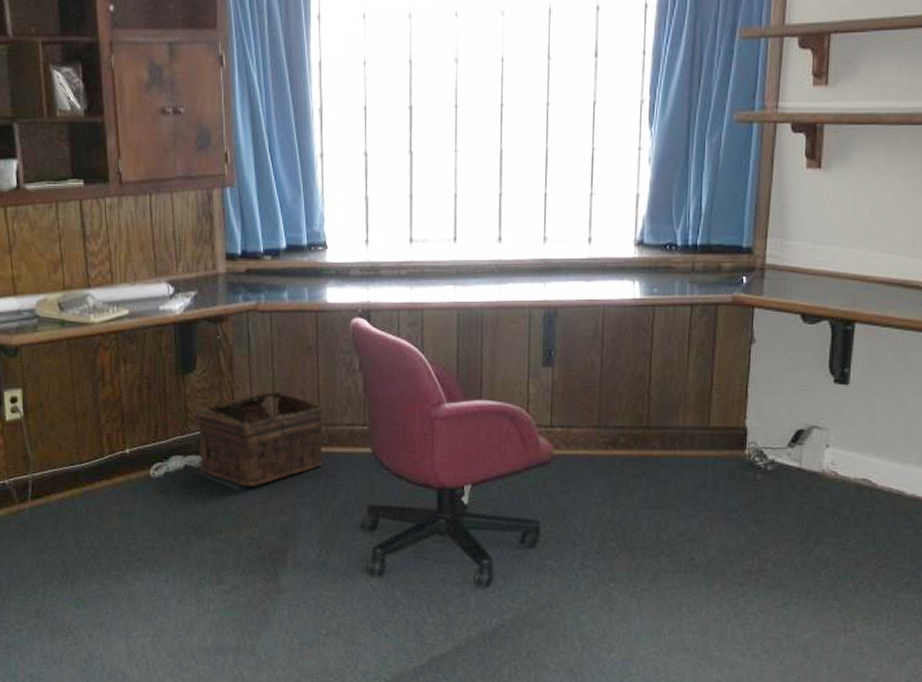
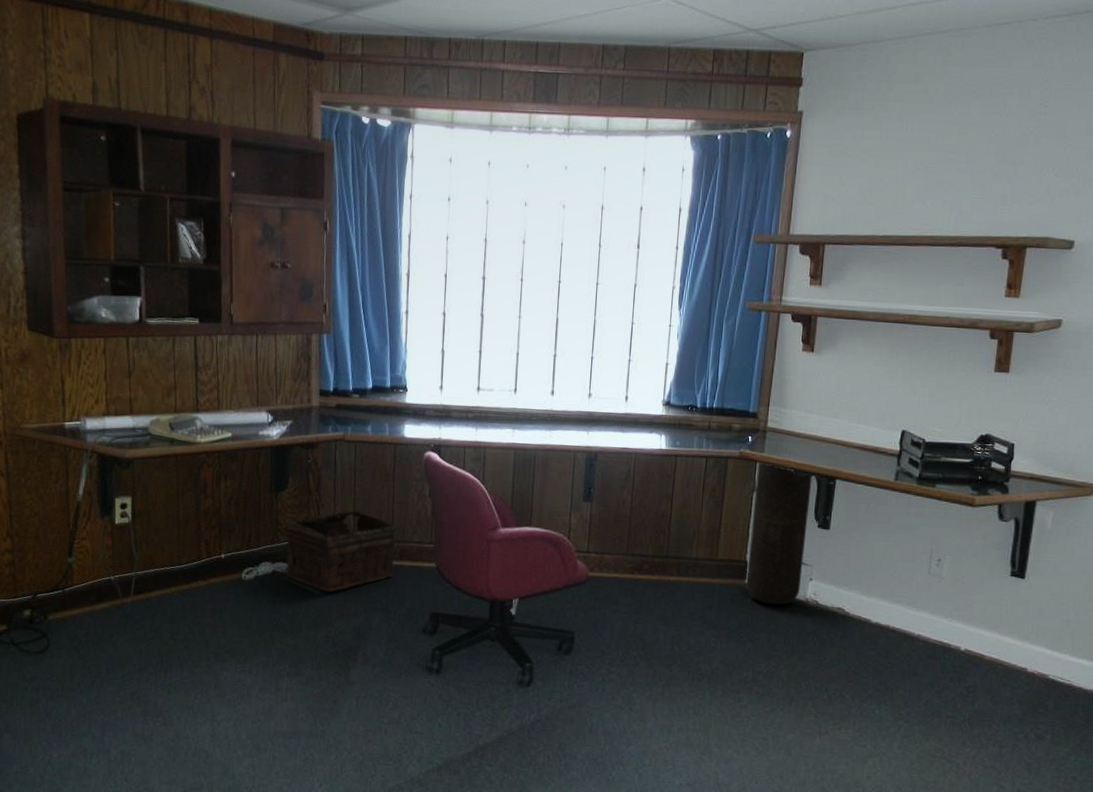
trash can: none [746,306,825,479] -> present [746,461,813,605]

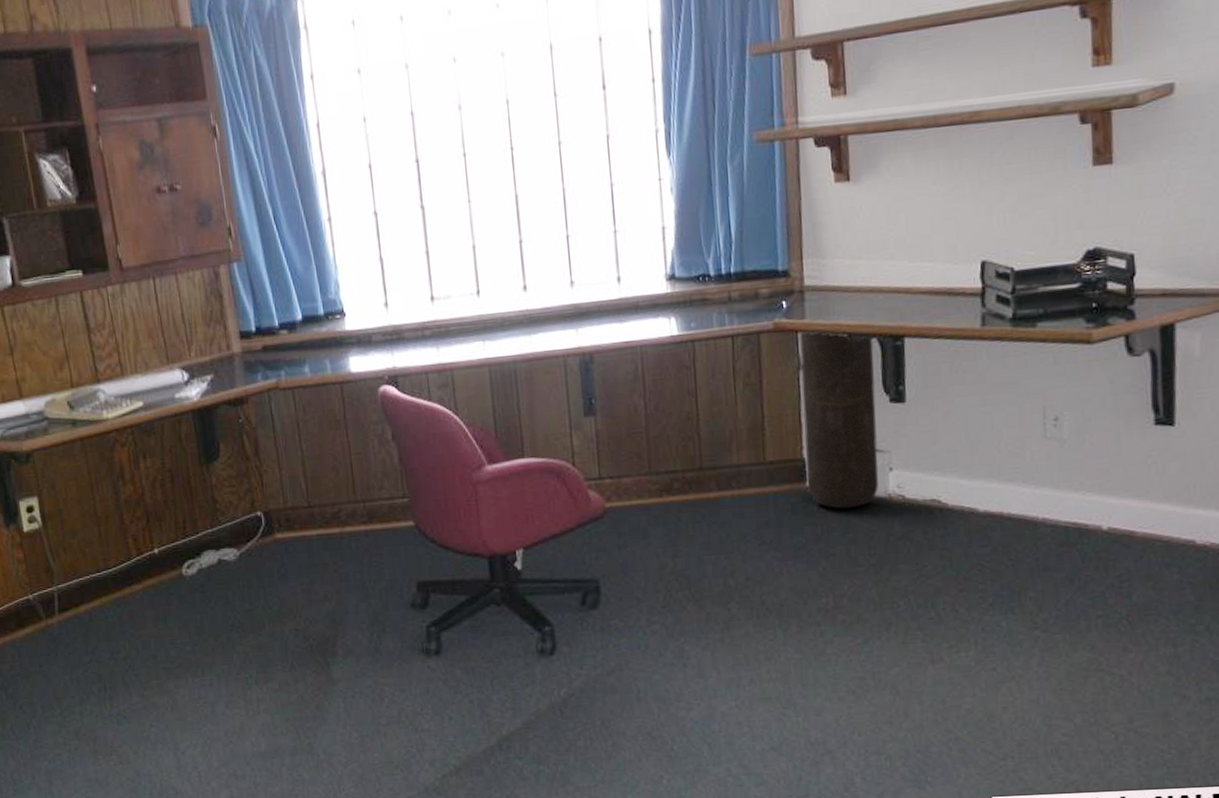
basket: present [279,511,397,592] -> none [216,471,364,575]

